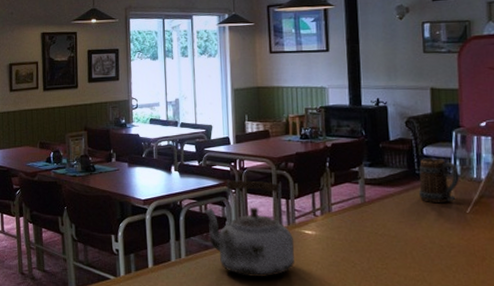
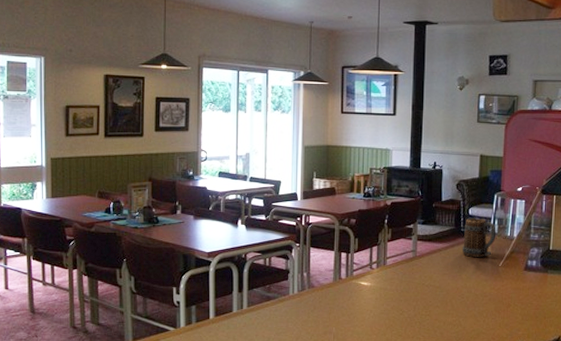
kettle: present [203,179,295,277] -> none [267,233,351,325]

